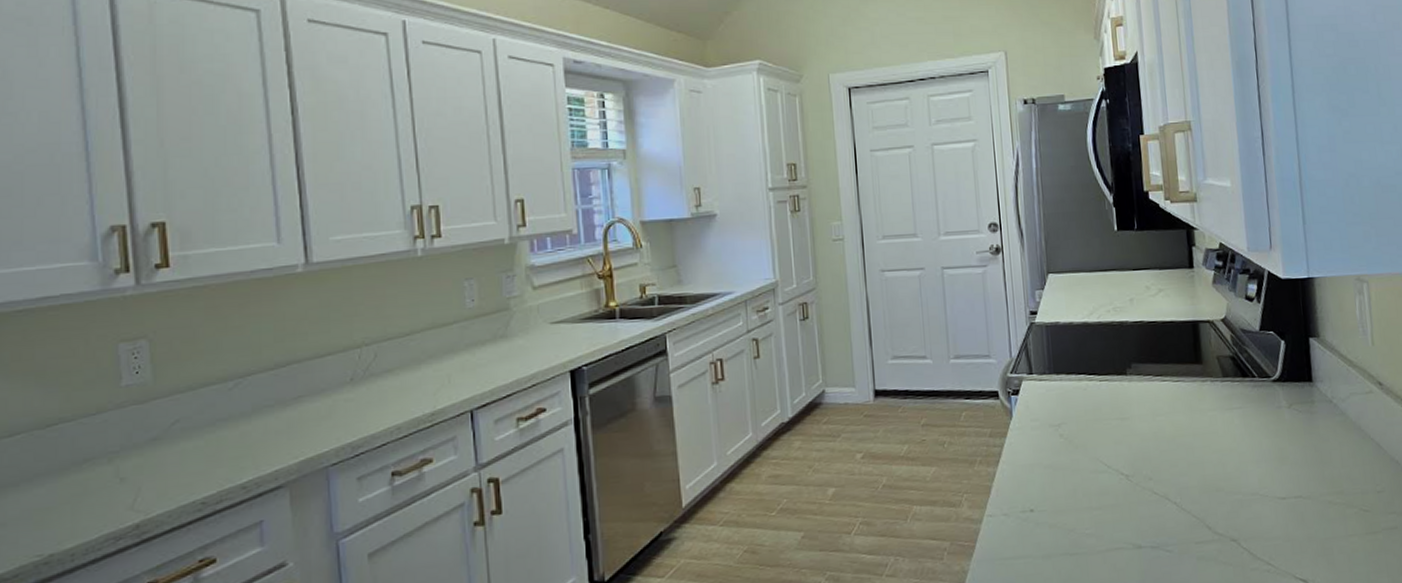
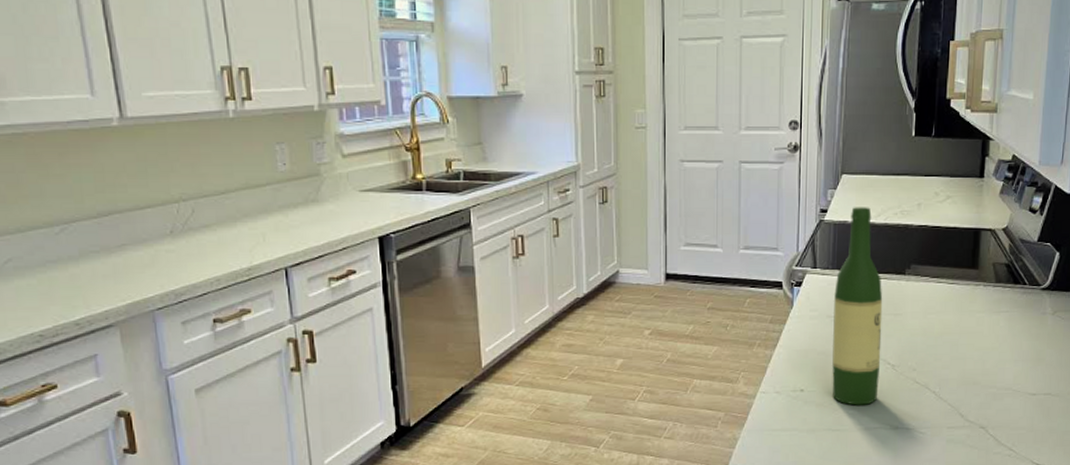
wine bottle: none [1054,306,1115,524] -> present [832,207,883,406]

